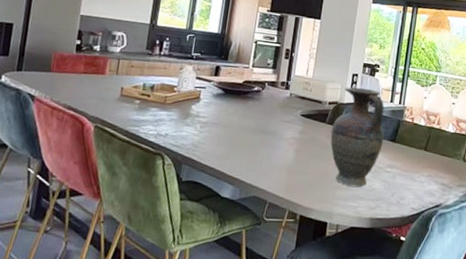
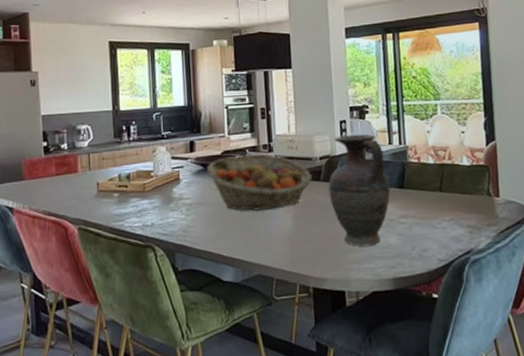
fruit basket: none [226,86,320,140] -> present [206,153,313,211]

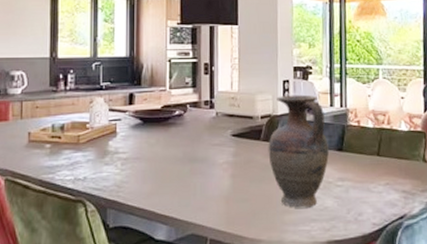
fruit basket: present [206,153,313,211] -> none [145,110,253,168]

